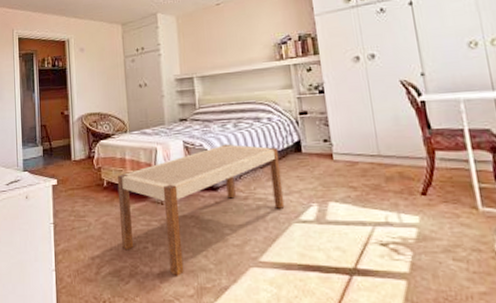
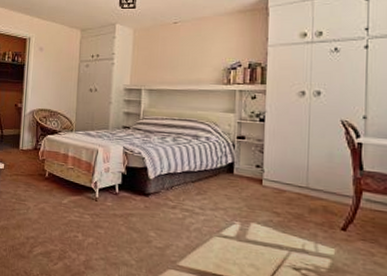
bench: present [117,144,285,276] -> none [54,155,211,266]

